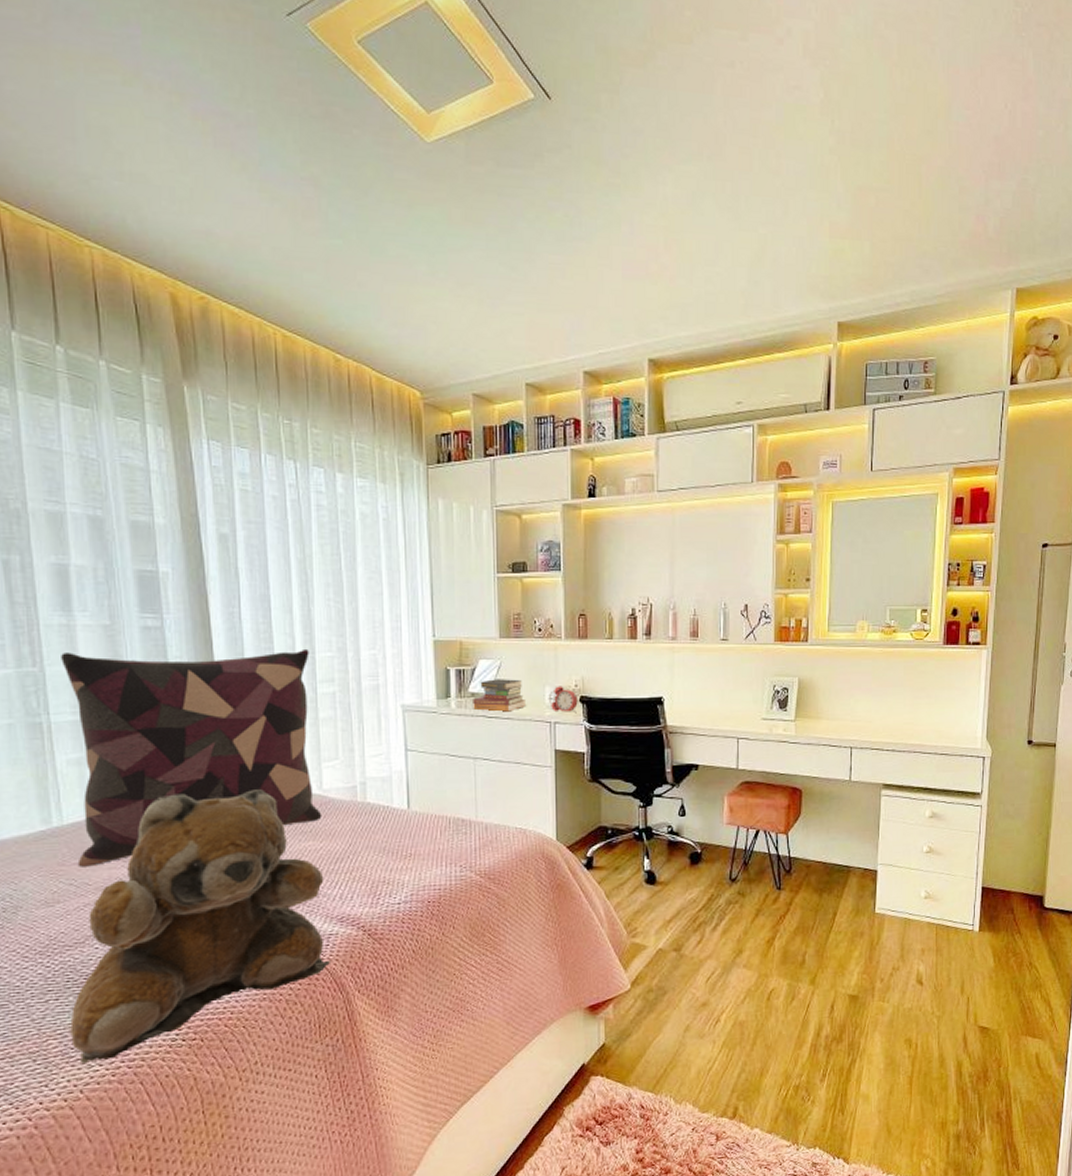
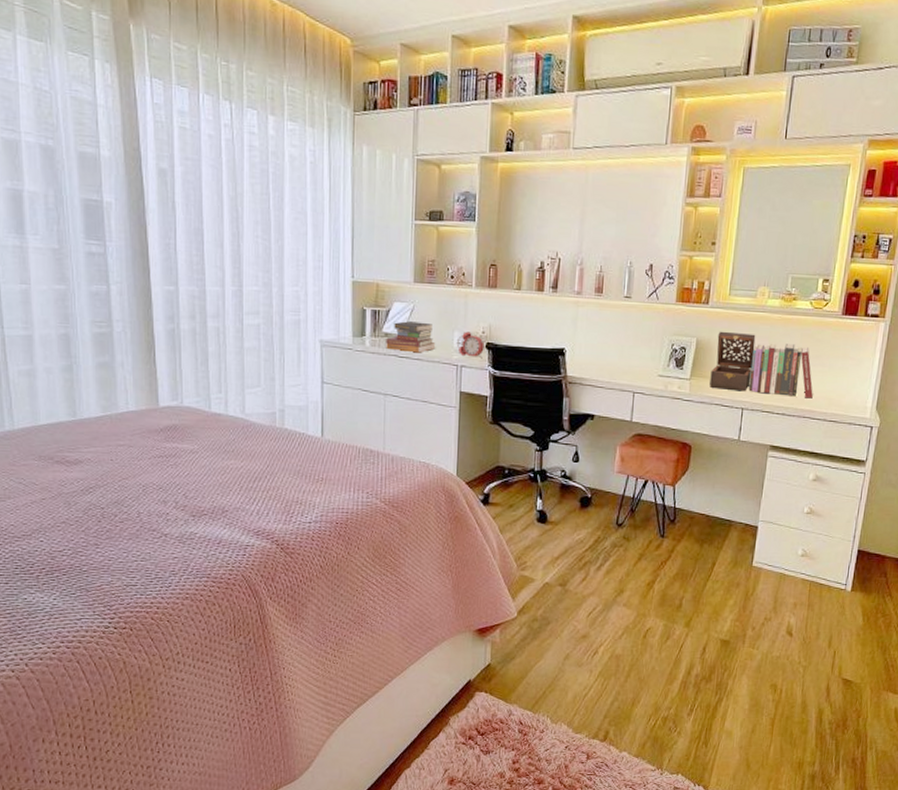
pillow: present [61,648,322,867] -> none [15,272,244,469]
teddy bear: present [70,789,332,1065] -> none [18,408,247,642]
jewelry box: none [816,668,859,730] -> present [709,331,756,392]
books: none [856,677,921,732] -> present [748,343,813,399]

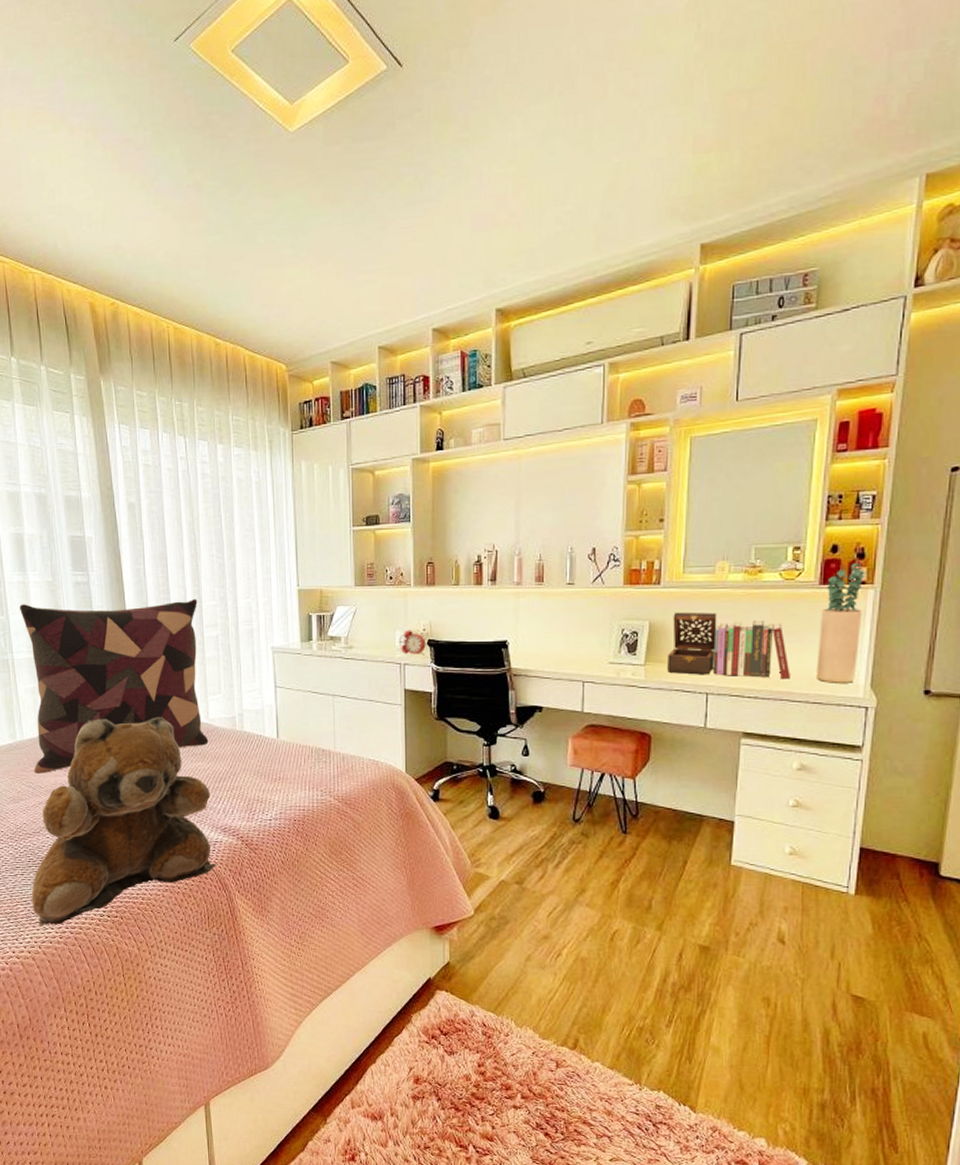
pillow: none [15,272,244,469] -> present [20,598,209,774]
teddy bear: none [18,408,247,642] -> present [31,717,217,927]
books: present [386,321,436,353] -> none [332,624,379,654]
vase: none [833,292,878,405] -> present [815,556,864,683]

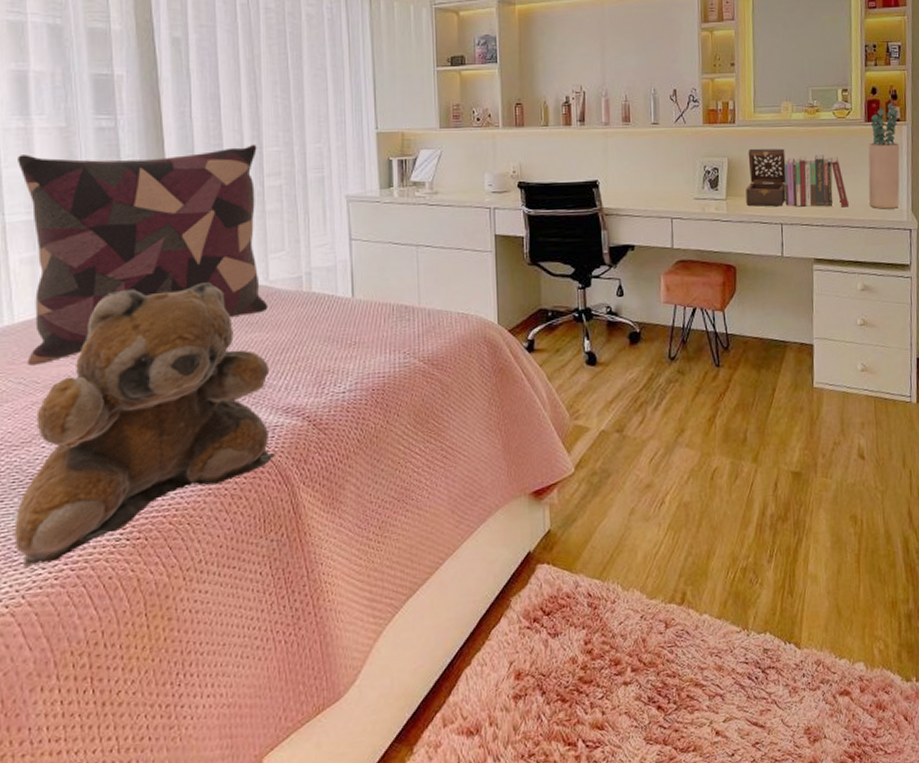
alarm clock: present [398,630,427,655] -> none [487,172,517,199]

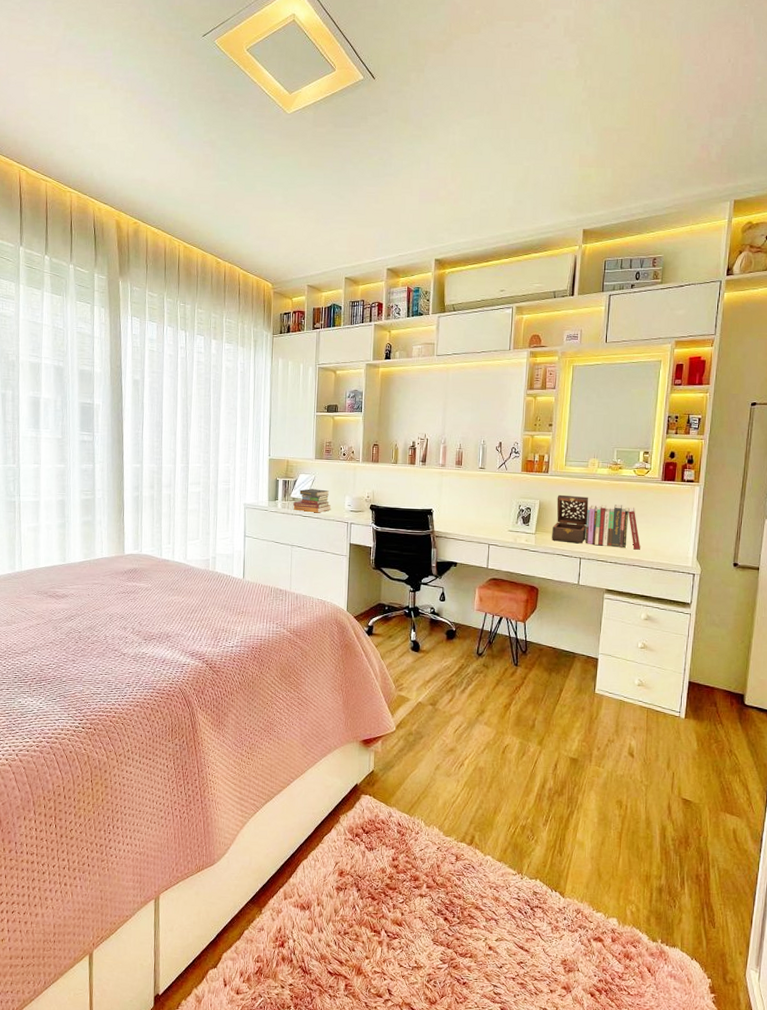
teddy bear: present [14,282,277,569] -> none [14,555,184,737]
pillow: present [18,144,269,366] -> none [28,456,185,601]
books: none [415,167,467,200] -> present [293,489,331,513]
vase: present [868,97,900,209] -> none [658,461,692,555]

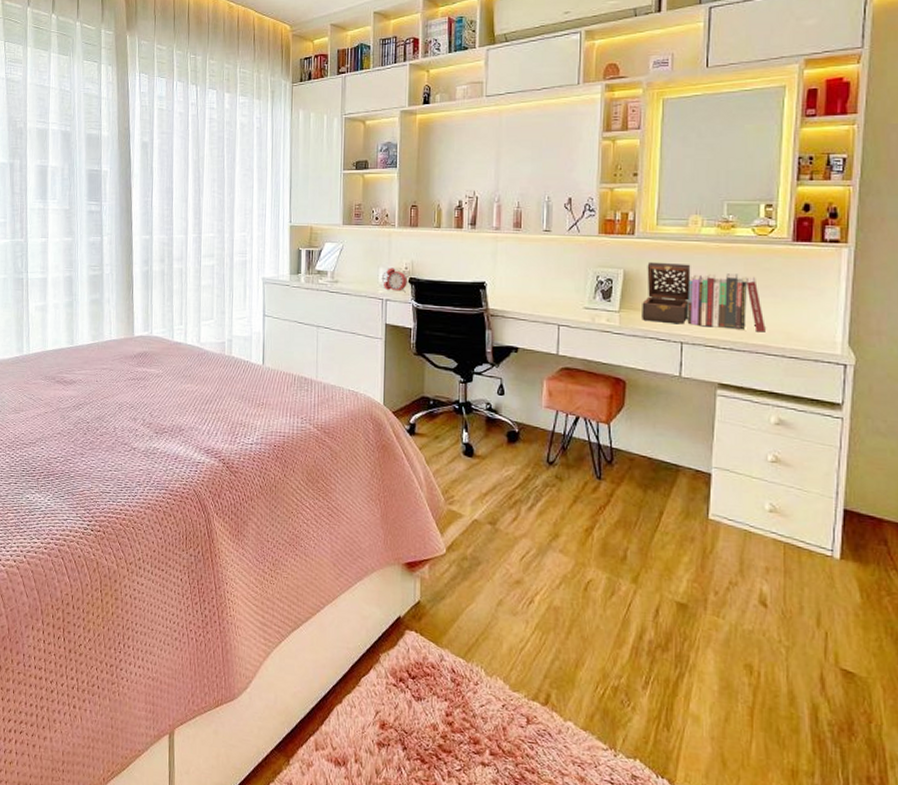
books: present [293,489,331,513] -> none [318,259,363,288]
alarm clock: none [347,496,370,517] -> present [381,268,409,292]

